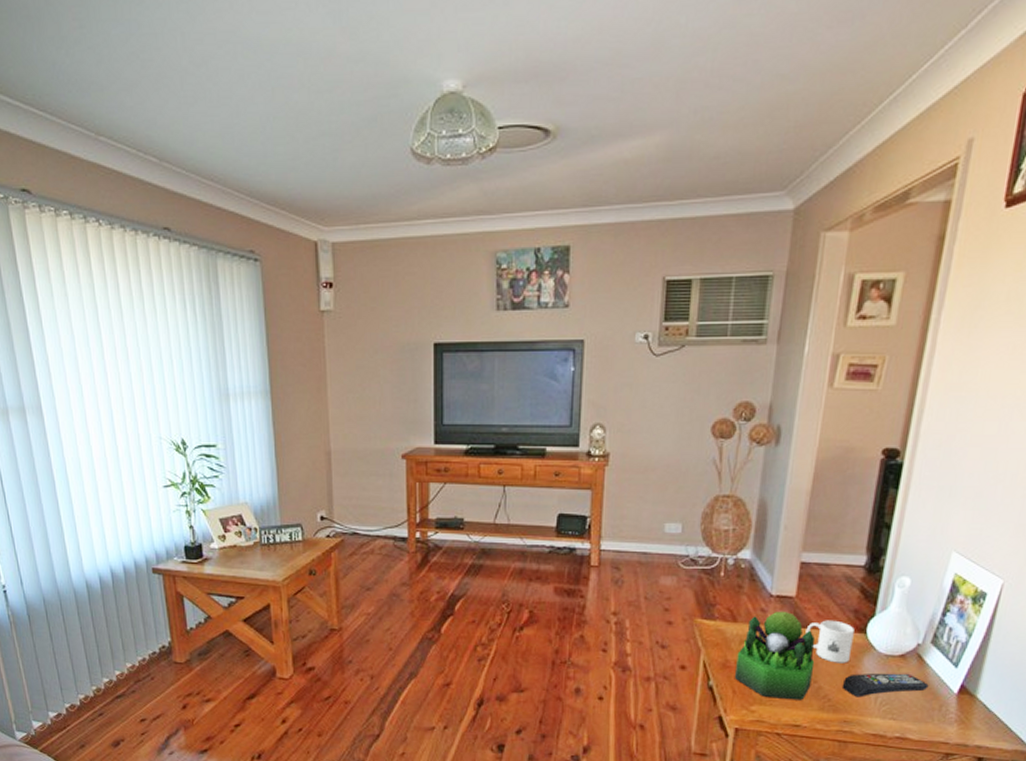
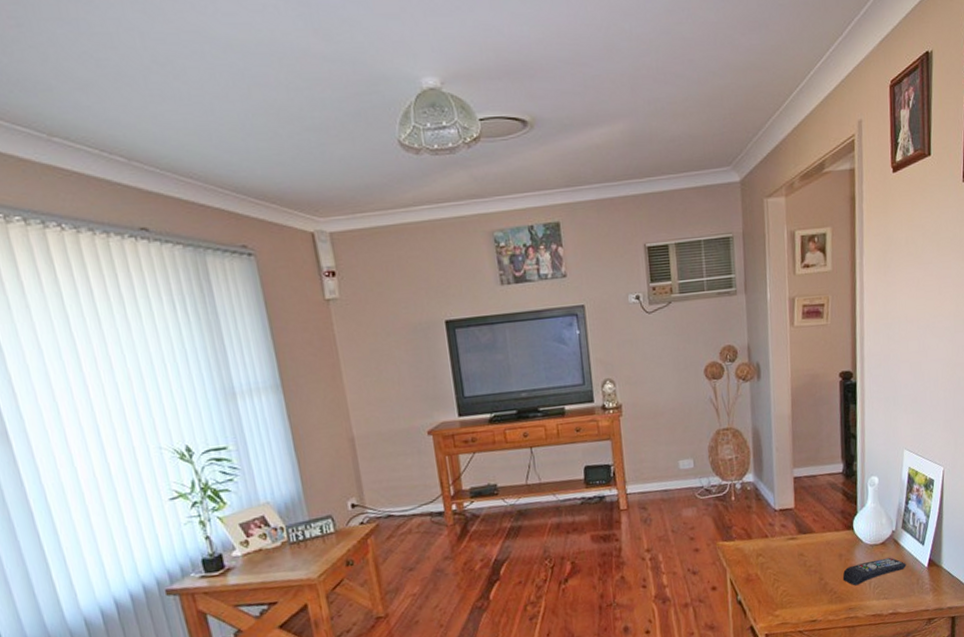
plant: present [734,611,815,700] -> none [756,522,819,601]
mug: present [806,620,855,663] -> none [807,522,845,560]

